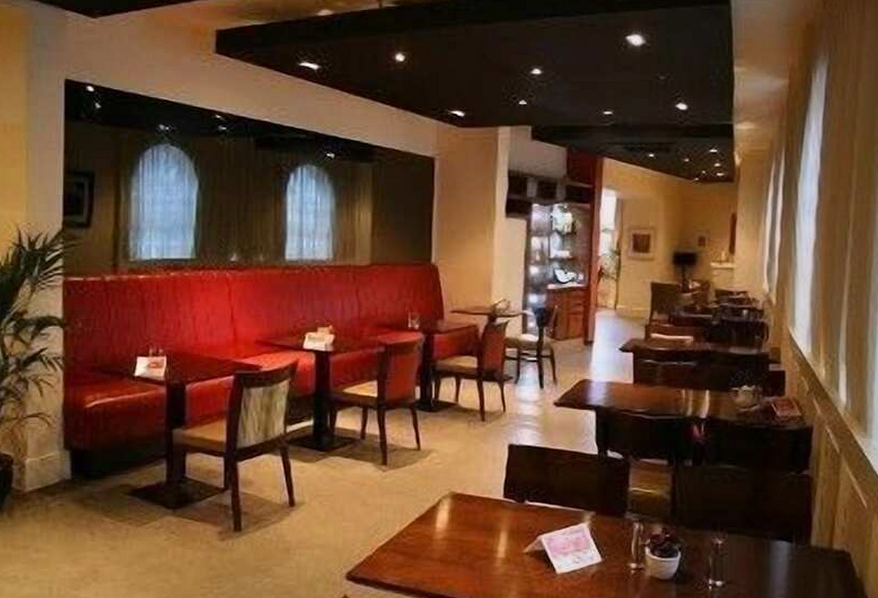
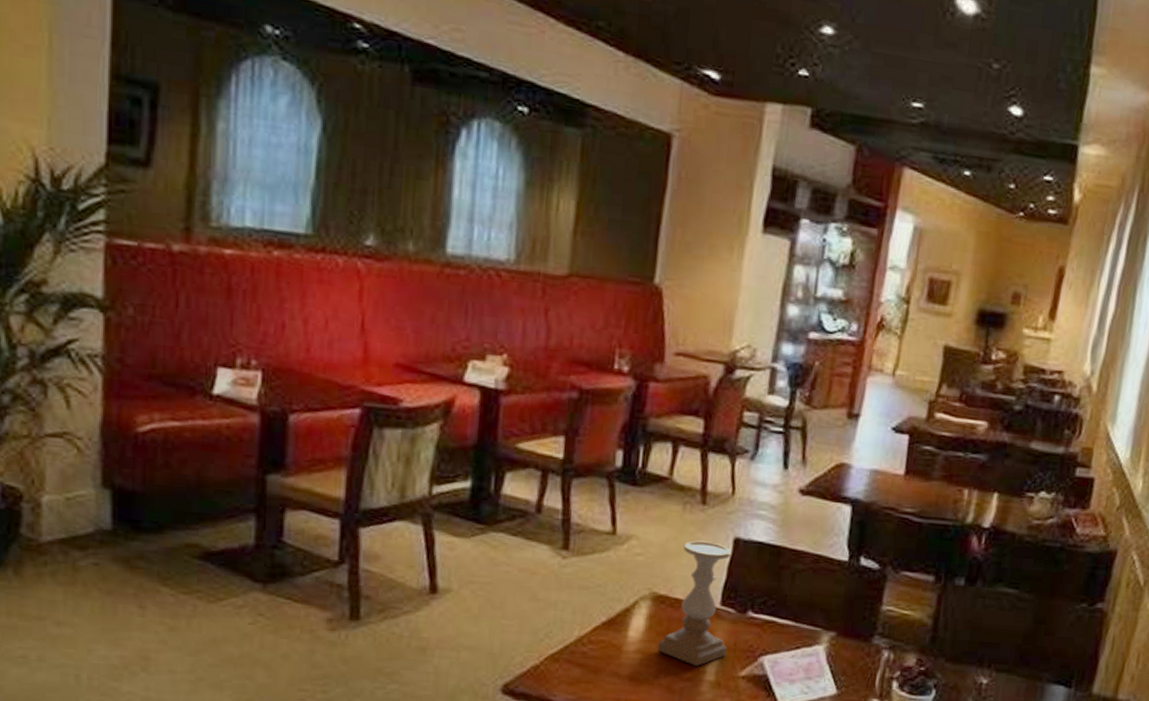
candle holder: none [459,449,512,547] -> present [657,540,732,666]

